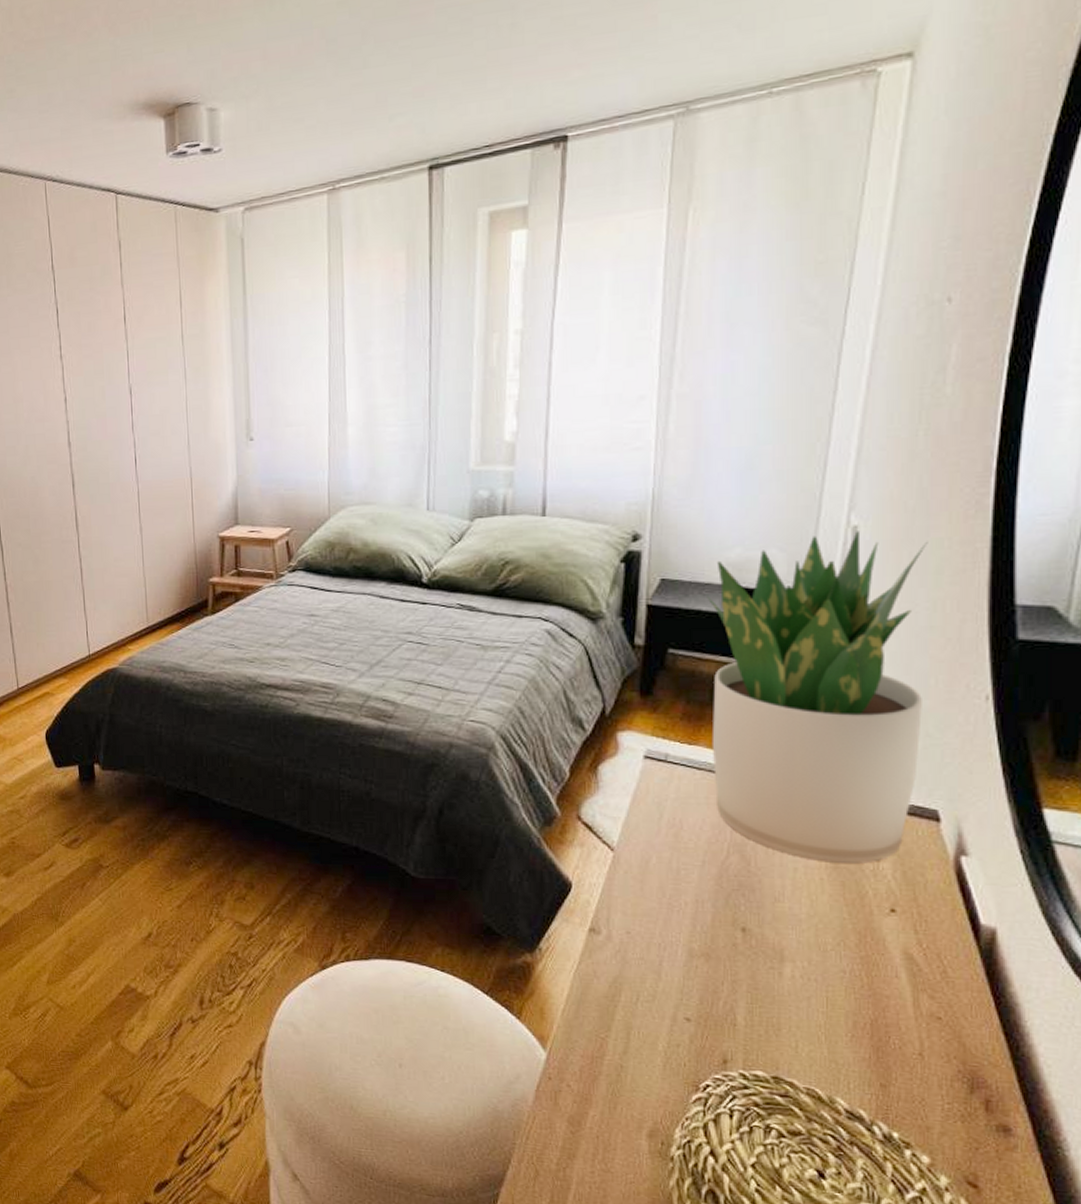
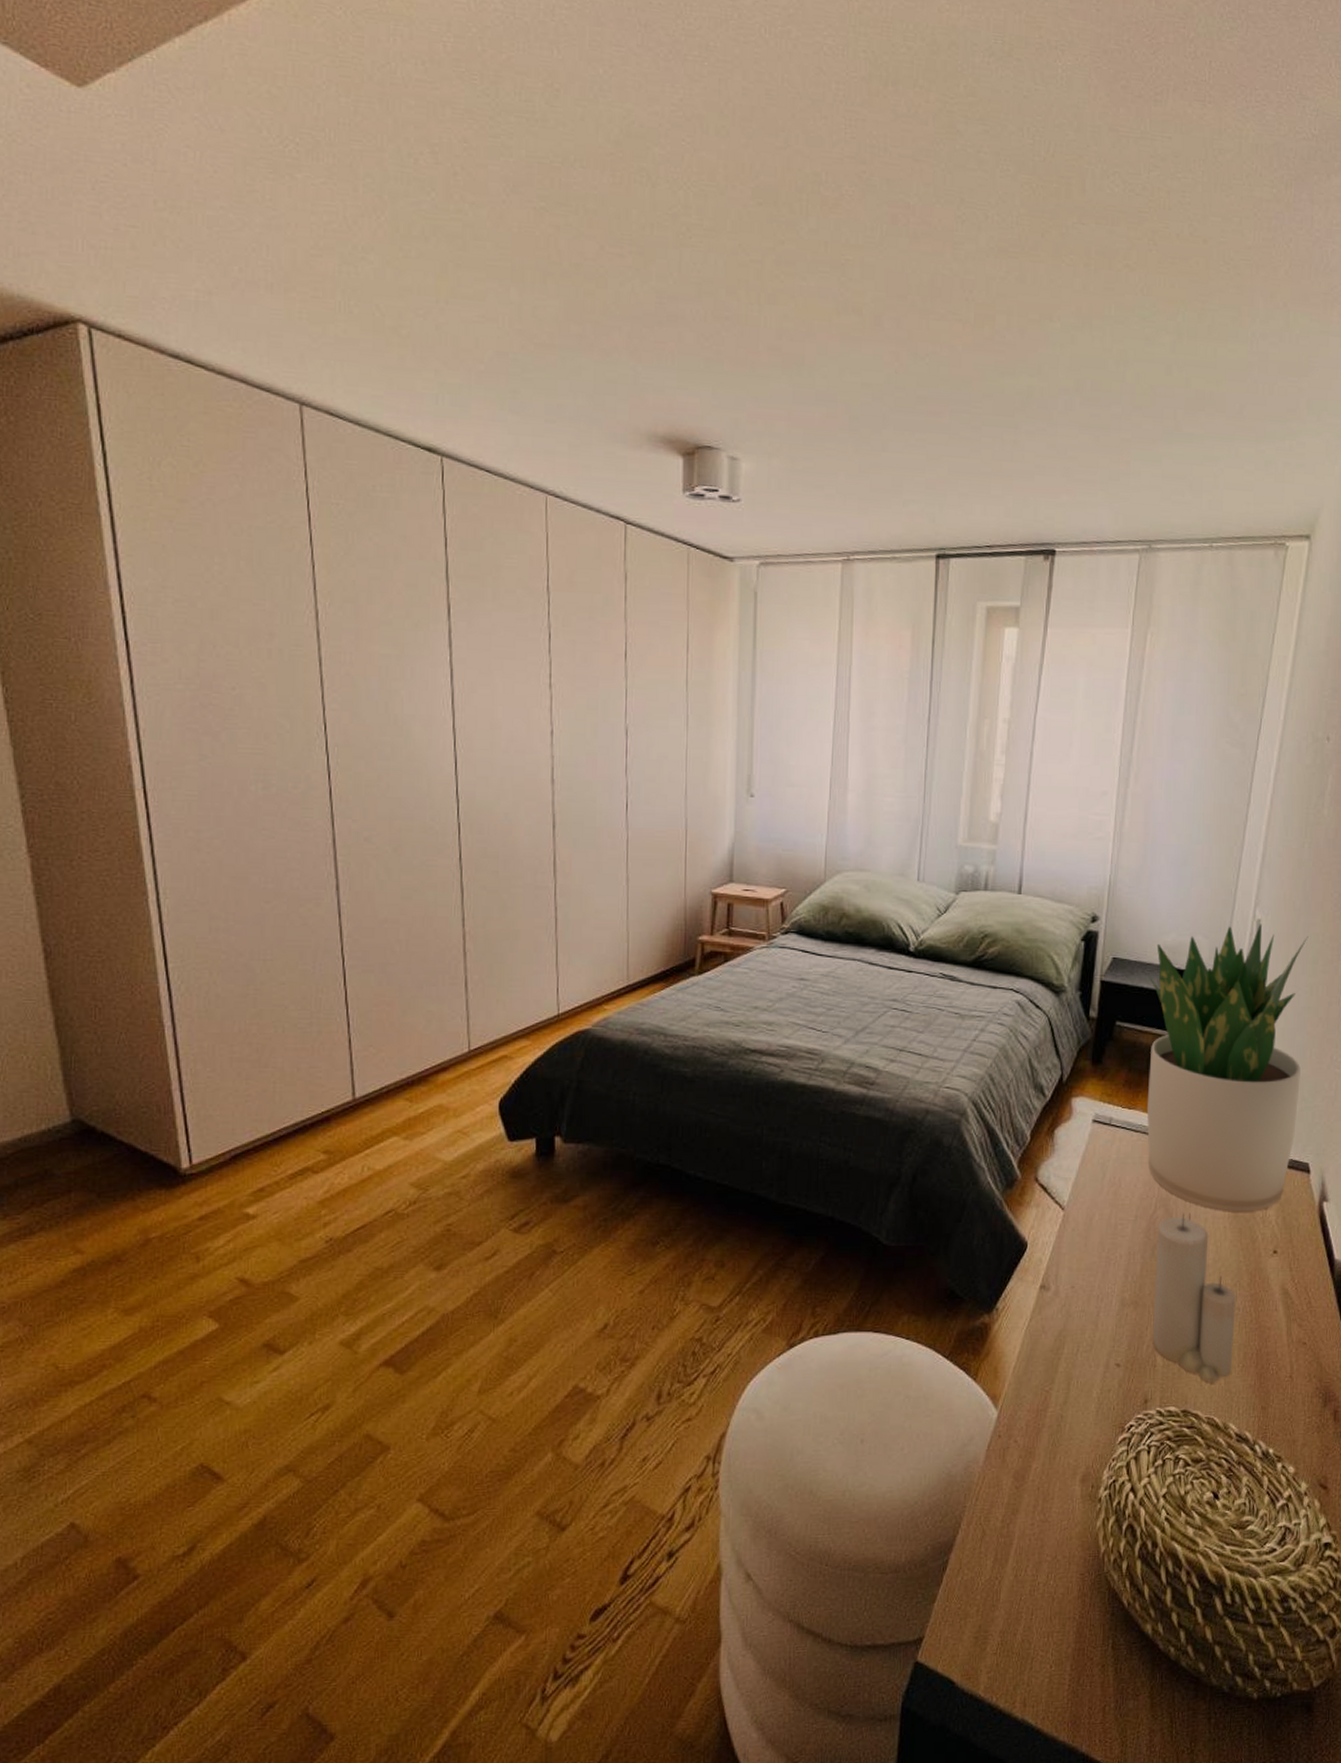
candle: none [730,861,840,1050] -> present [1152,1213,1236,1383]

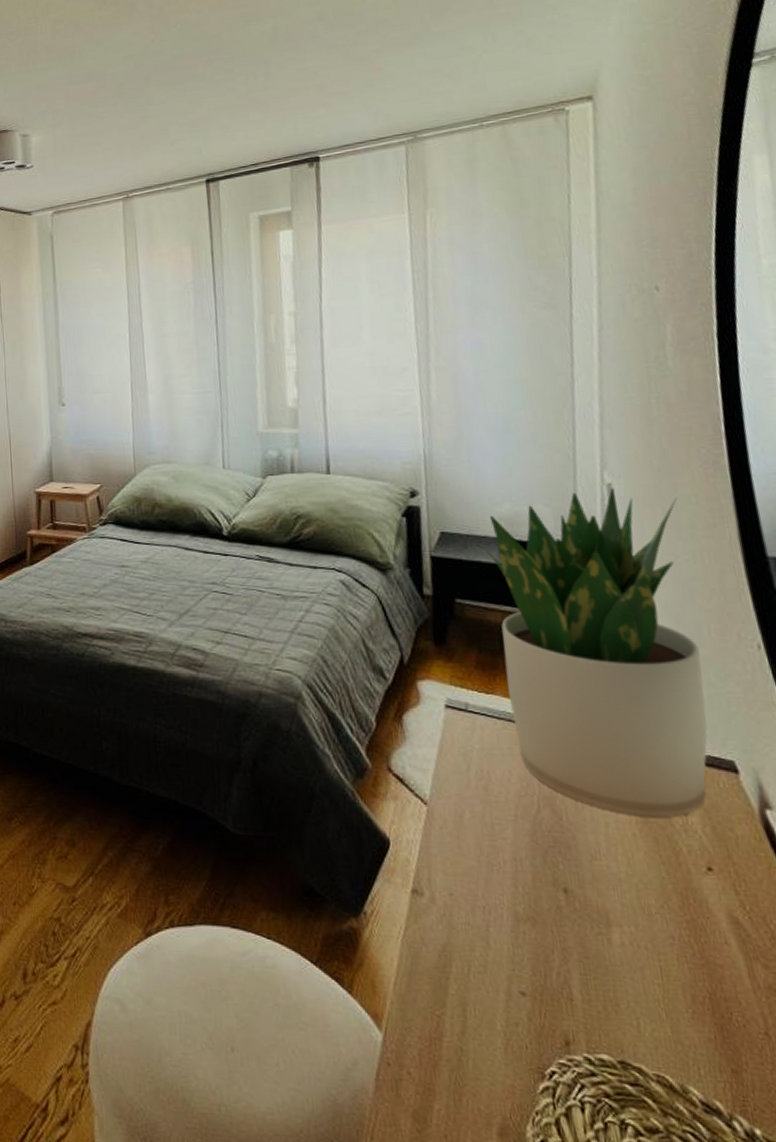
candle: present [1152,1213,1236,1383] -> none [546,815,678,1030]

